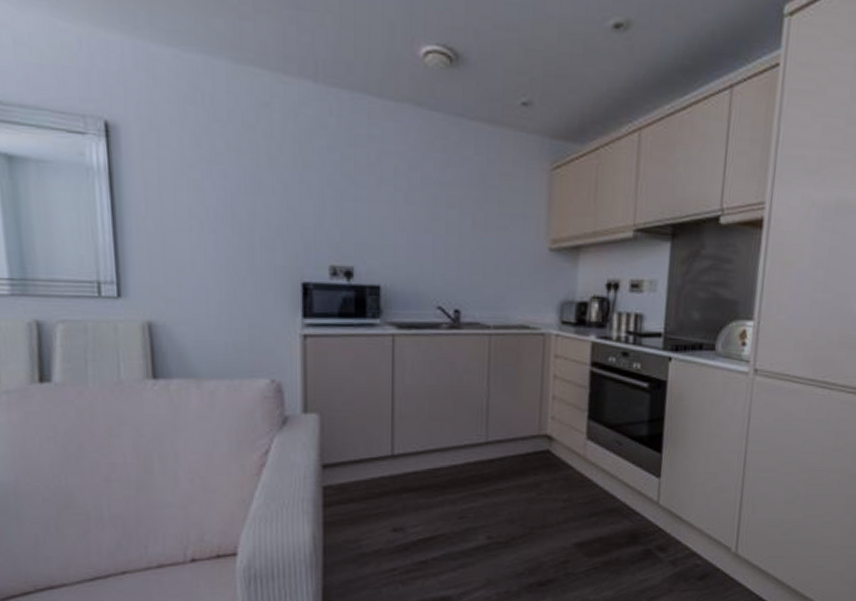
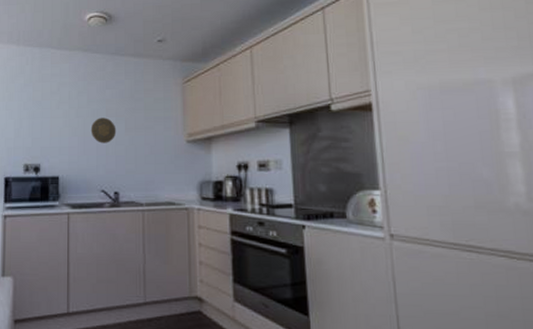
decorative plate: none [425,208,460,245] -> present [90,117,117,143]

